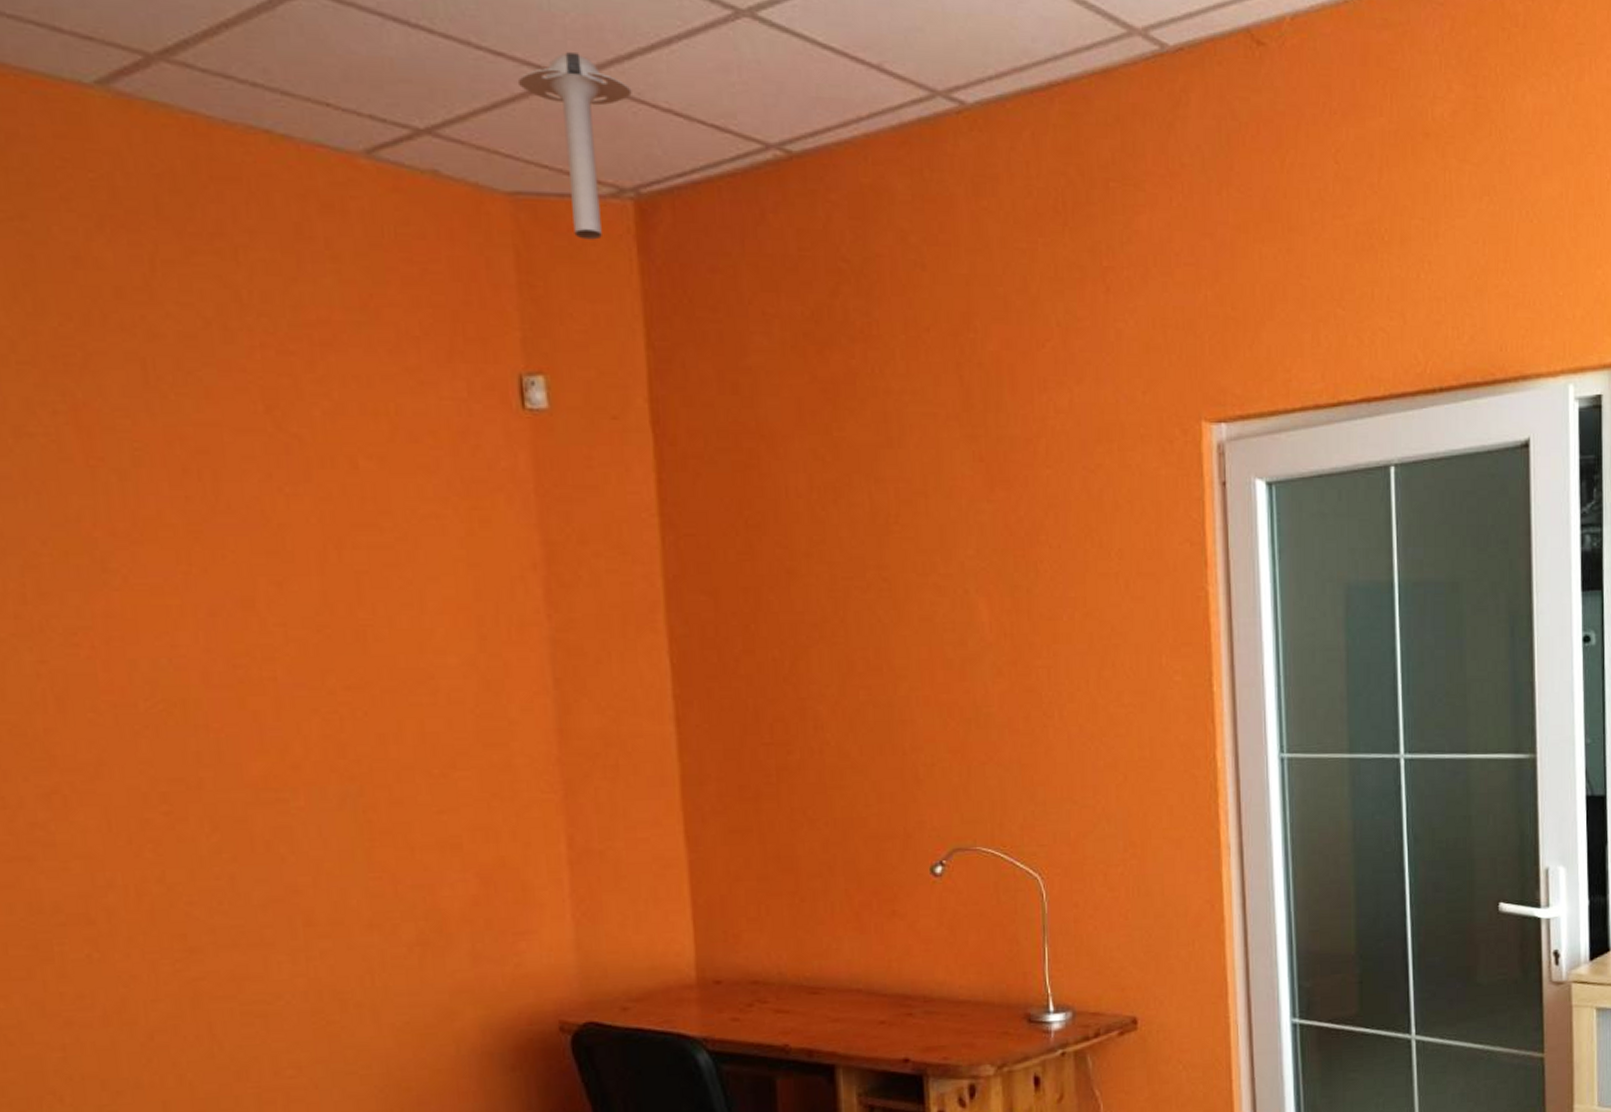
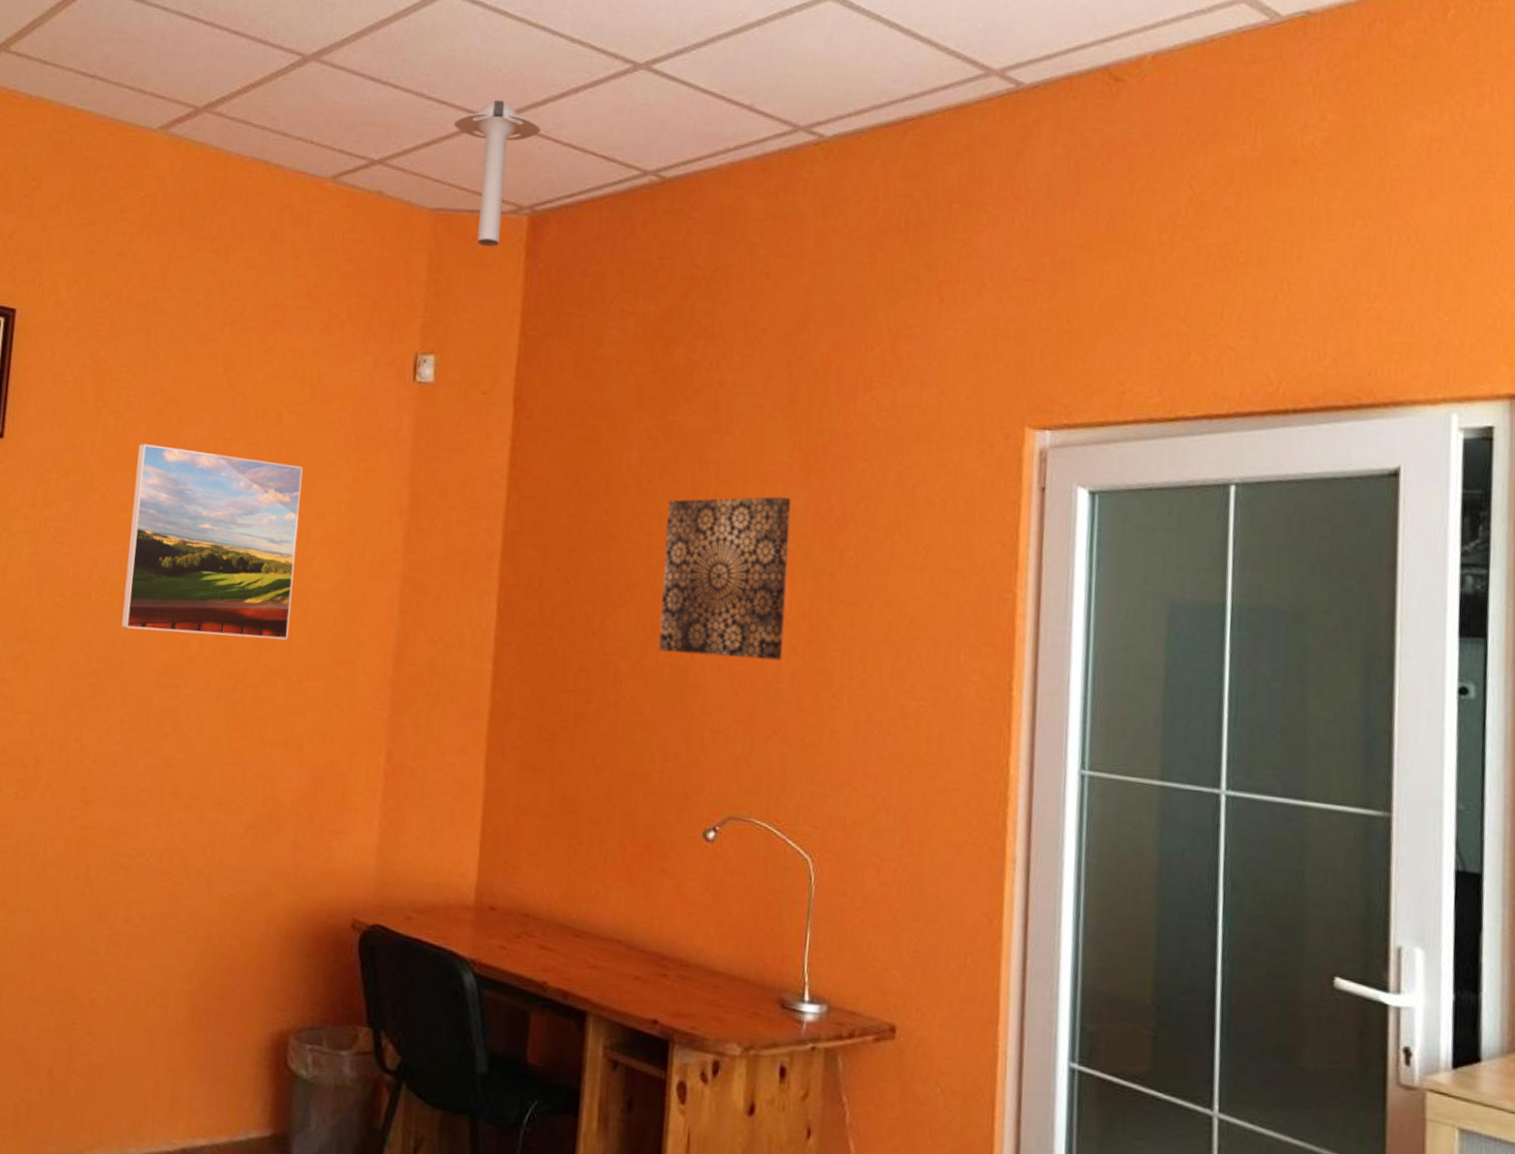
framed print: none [163,509,420,739] -> present [121,444,303,640]
wall art: none [846,512,989,689] -> present [658,496,792,661]

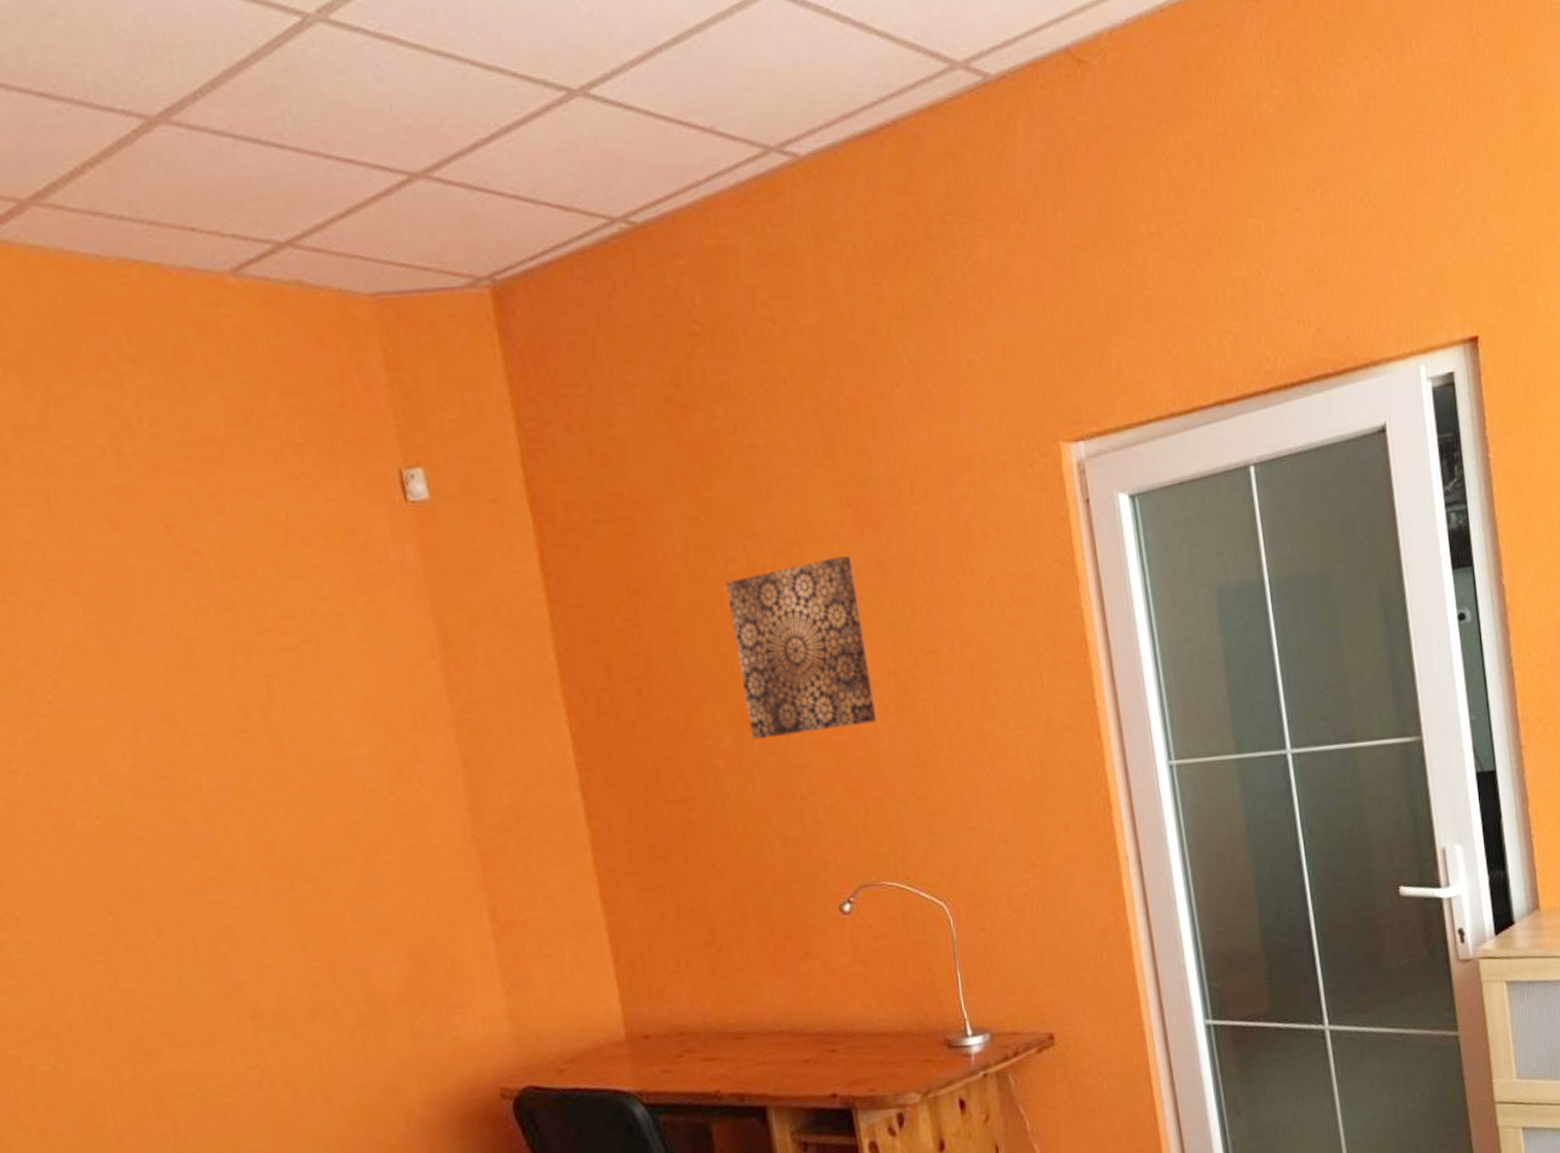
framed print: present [121,444,303,640] -> none [80,623,340,852]
ceiling light: present [453,100,541,247] -> none [368,151,478,332]

